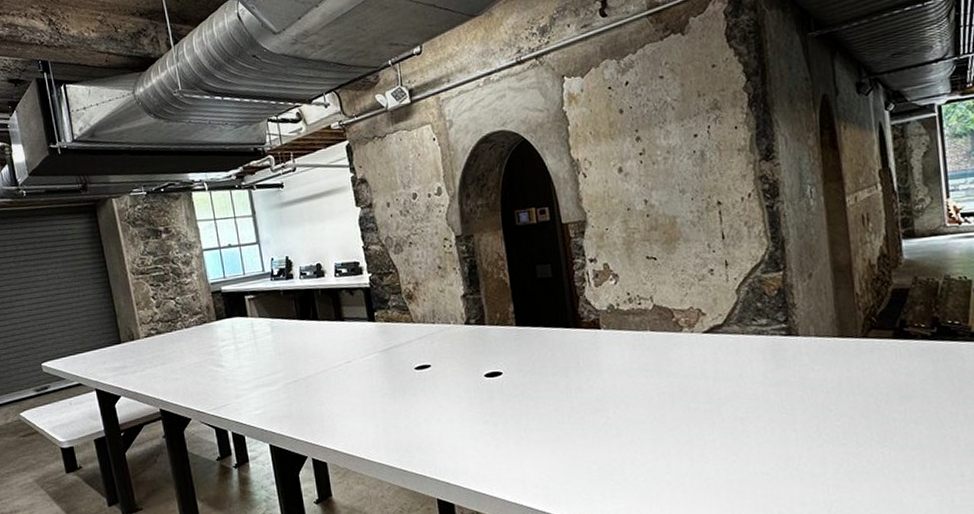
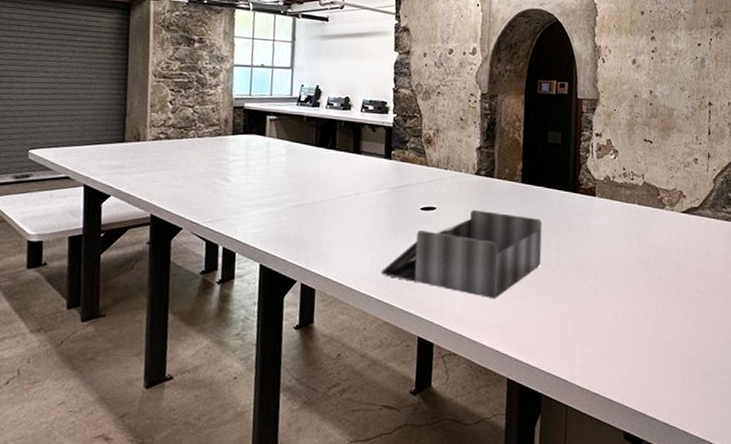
desk organizer: none [387,361,553,453] -> present [381,209,543,299]

